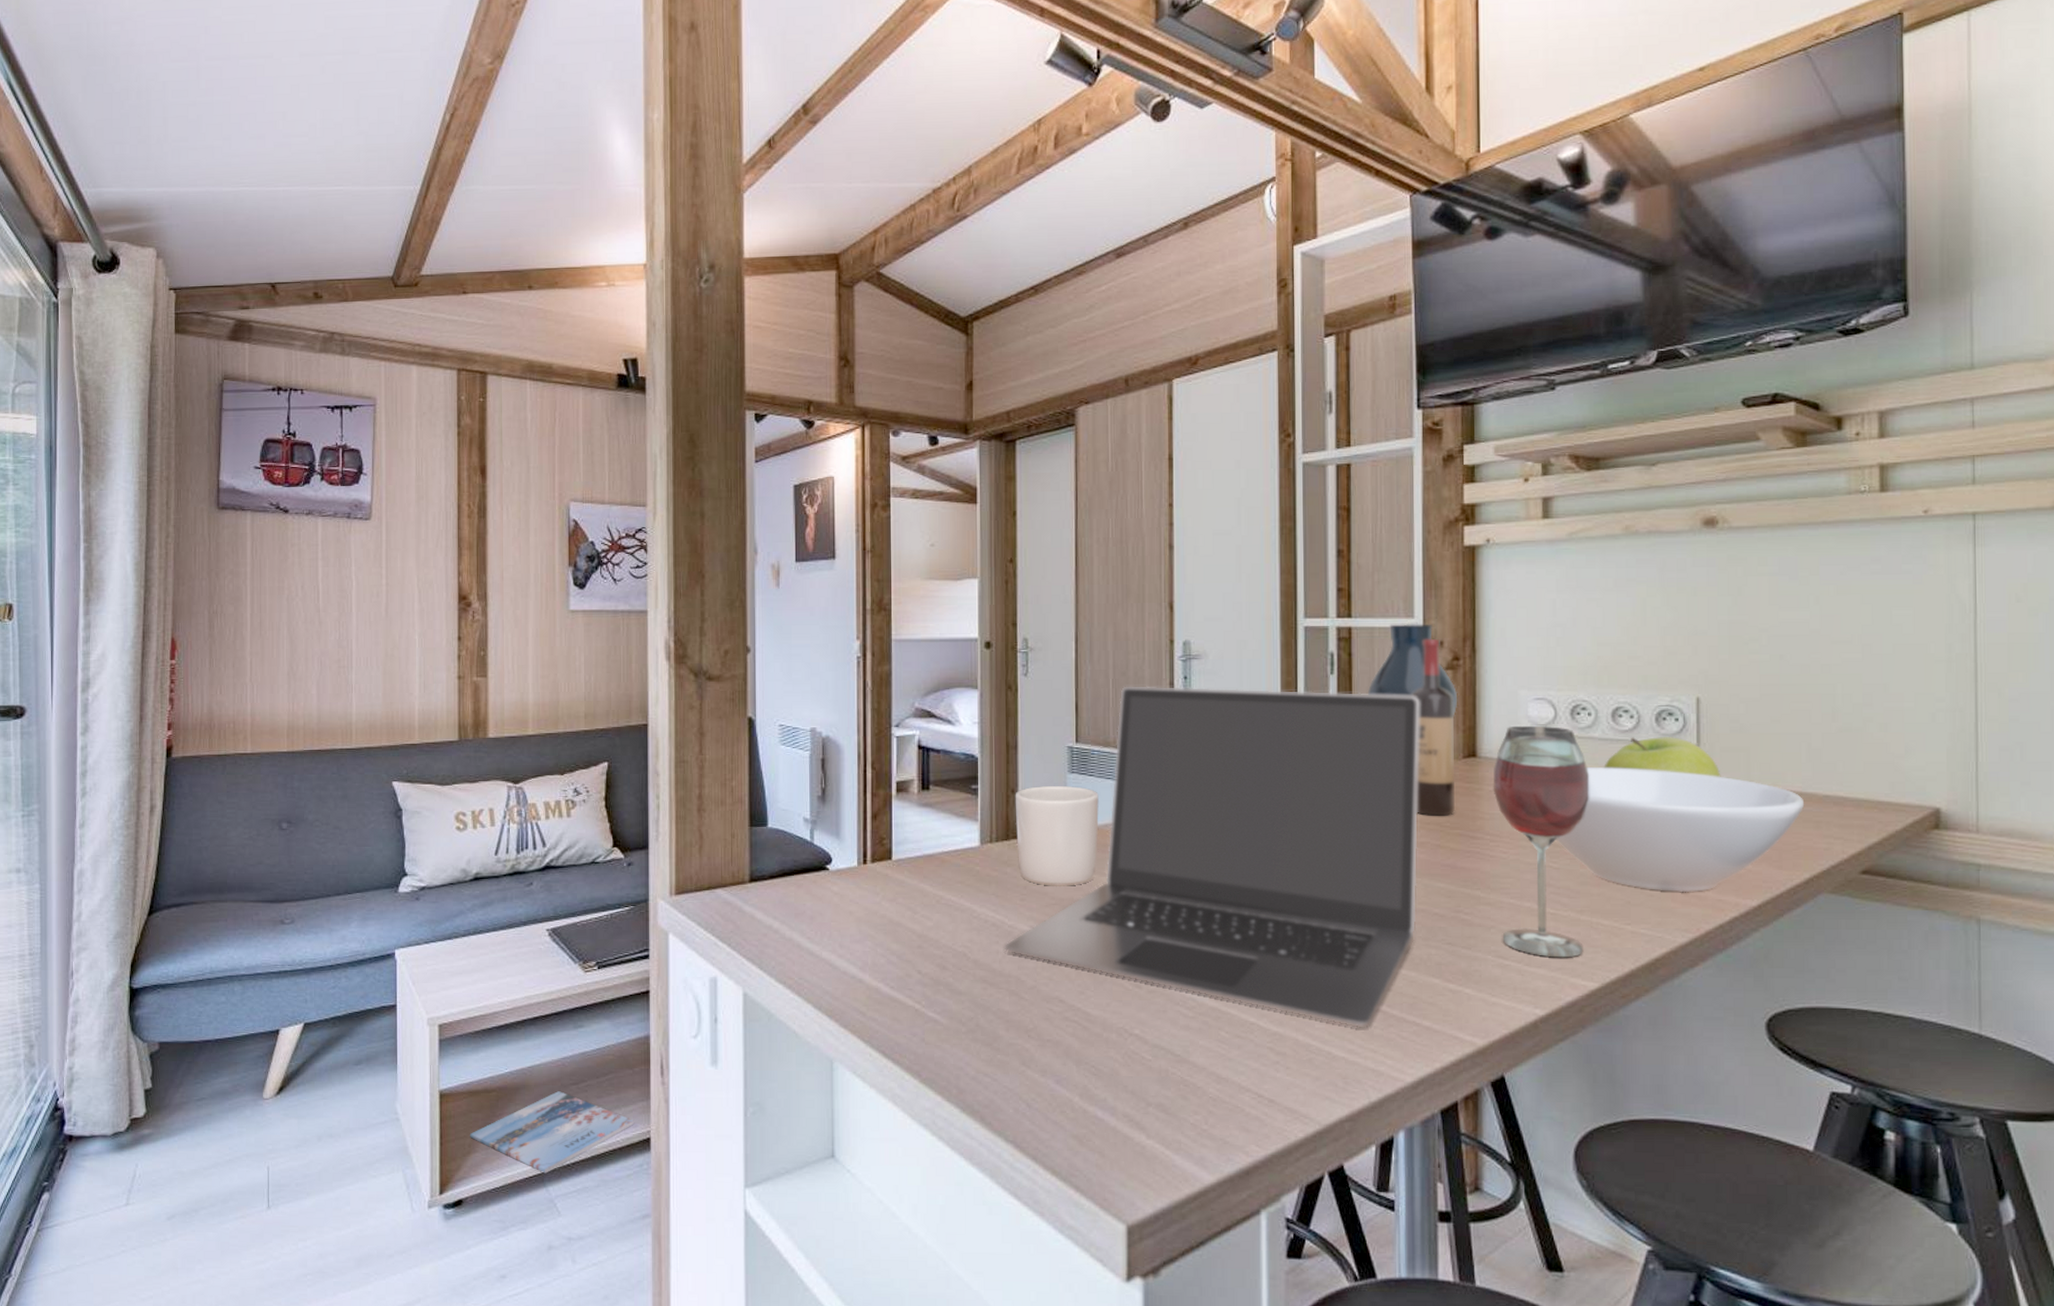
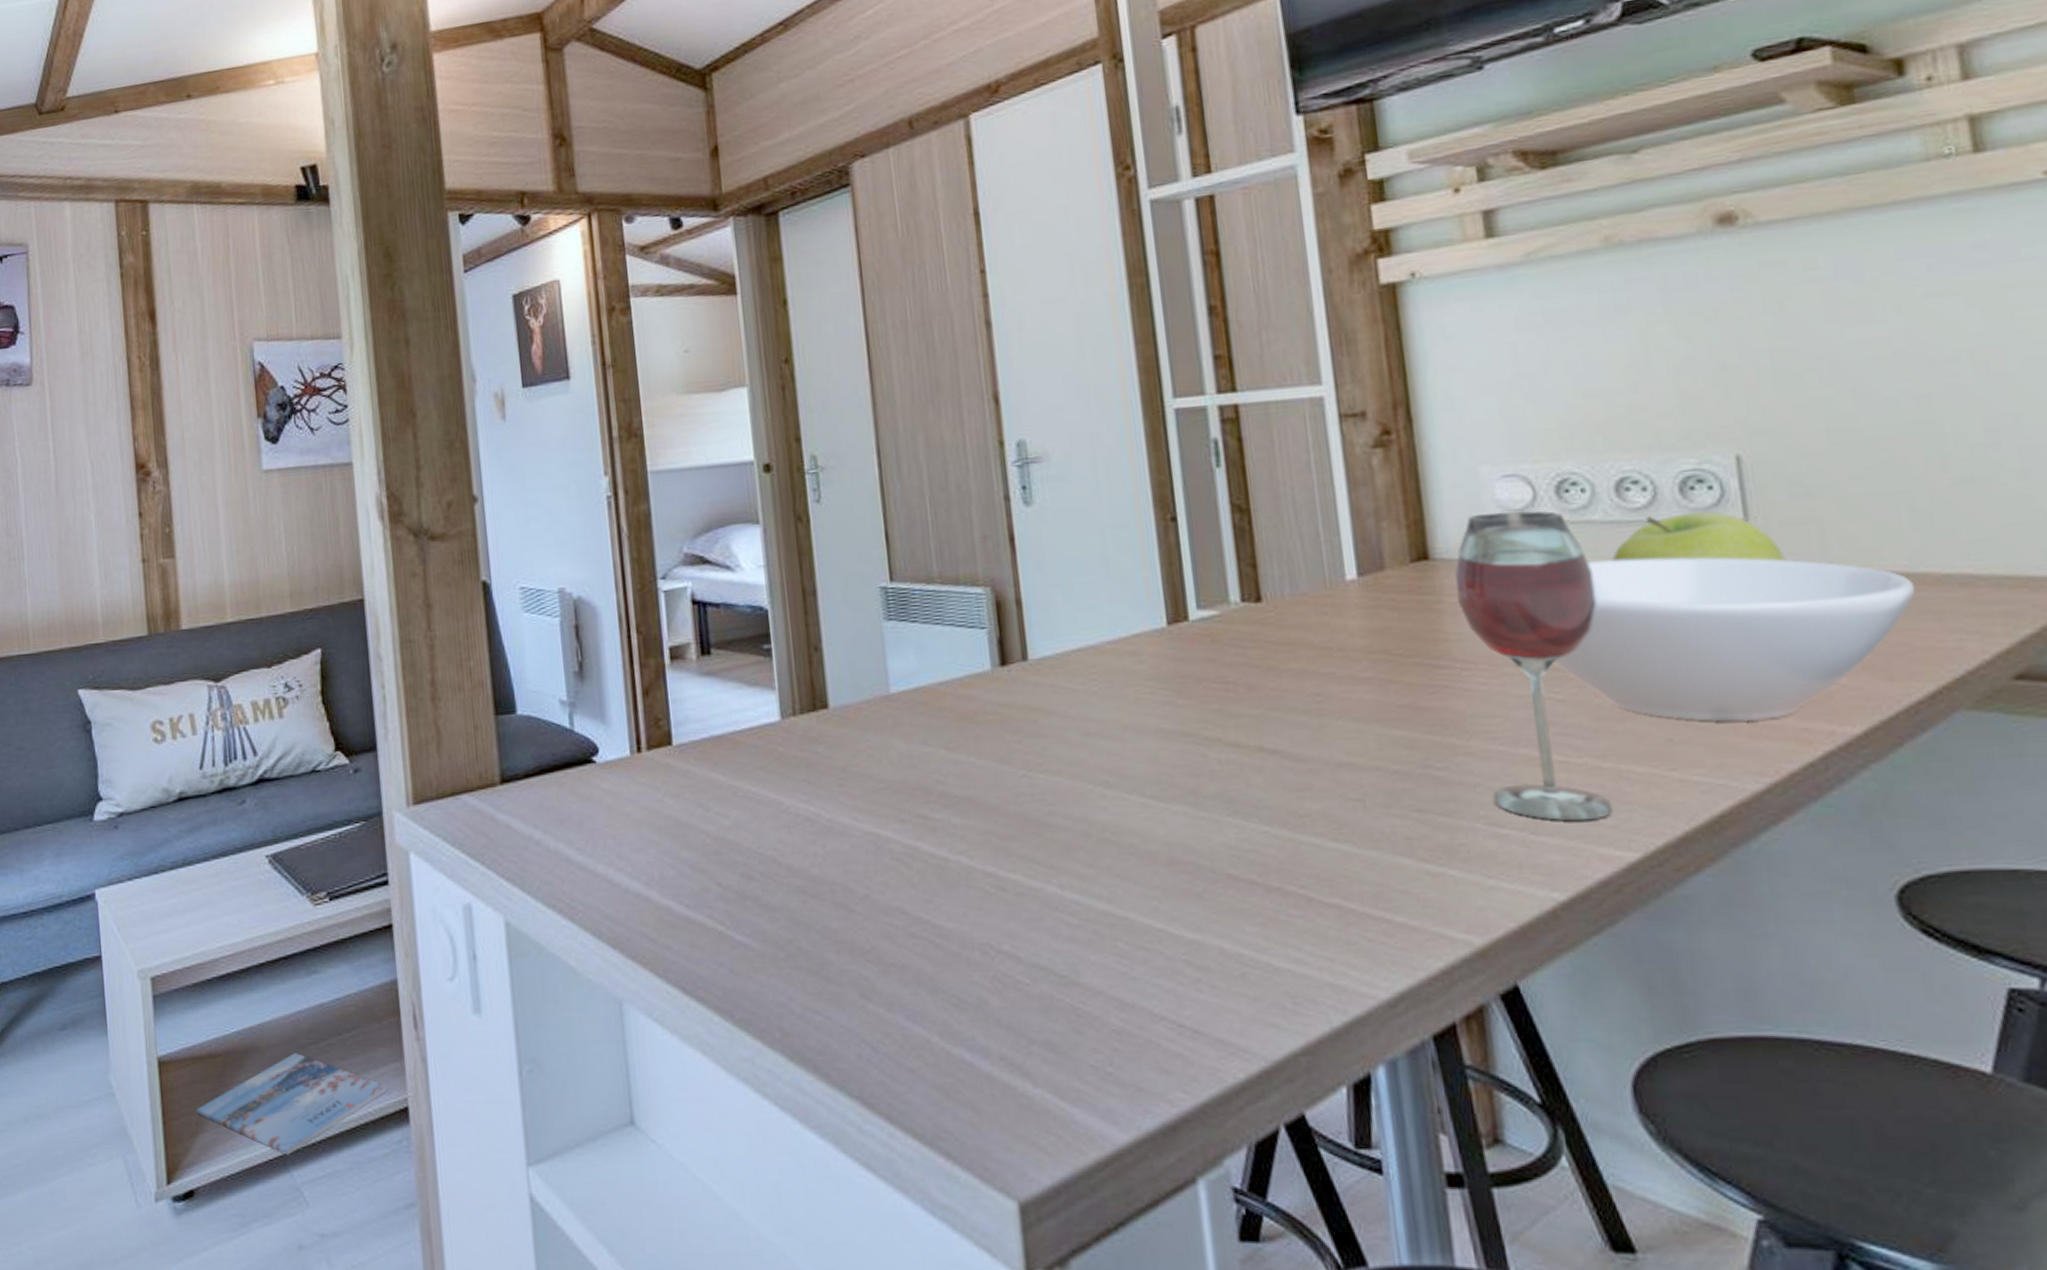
laptop: present [1005,686,1420,1028] -> none [824,485,1371,930]
mug: present [1015,786,1099,886] -> none [819,637,933,766]
vase: present [1367,624,1458,716] -> none [1269,390,1395,508]
wine bottle: present [1411,639,1455,816] -> none [1329,409,1407,643]

